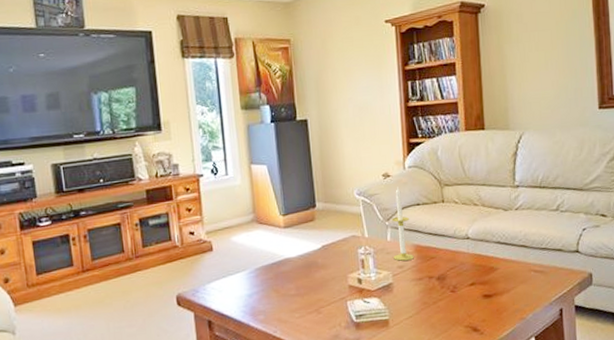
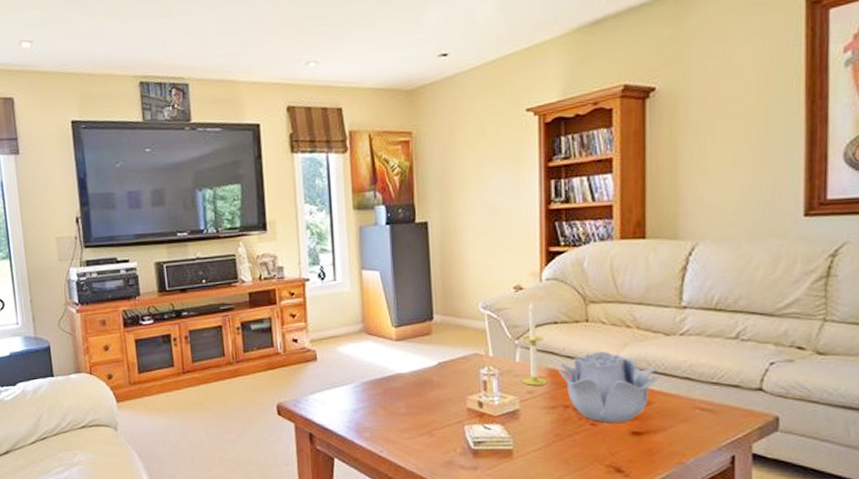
decorative bowl: none [422,227,503,289] -> present [558,351,661,424]

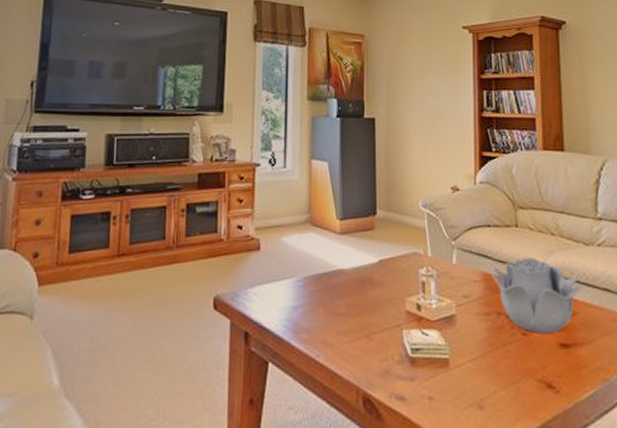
candle: present [522,301,547,386] -> none [458,203,481,289]

